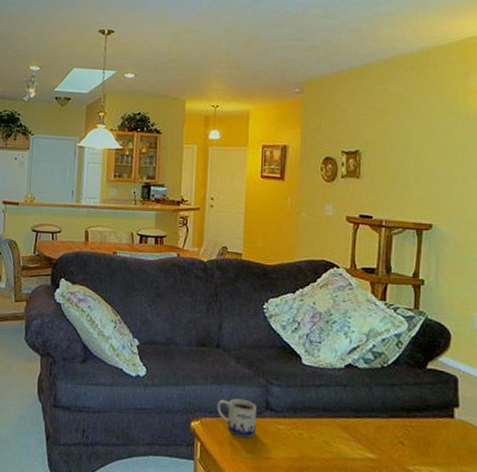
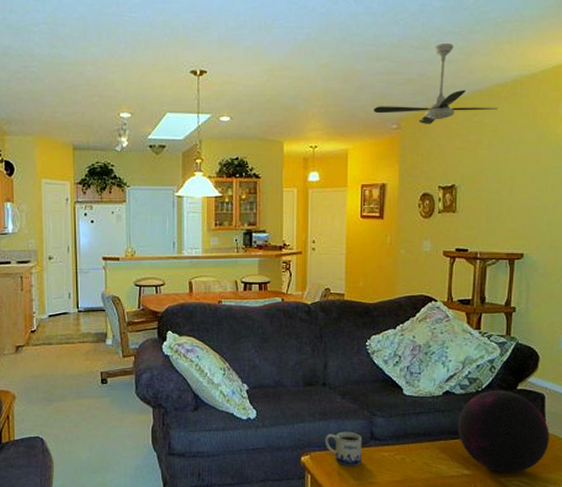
ceiling fan: none [277,14,403,90] -> present [374,44,497,124]
decorative orb: none [360,367,464,462] -> present [457,390,549,474]

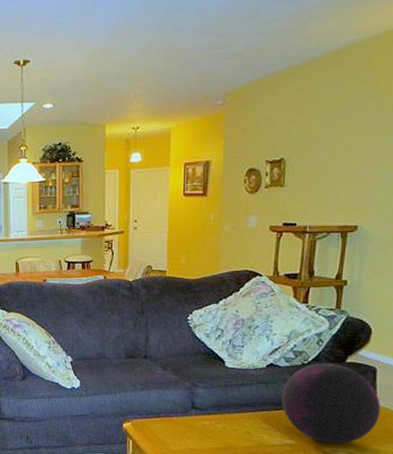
mug: present [324,431,362,467] -> none [146,401,183,434]
ceiling fan: present [374,44,497,124] -> none [198,11,333,98]

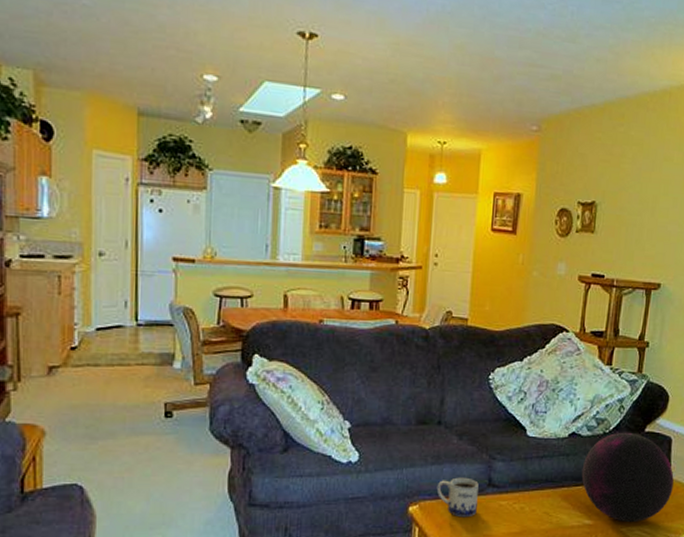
mug: none [146,401,183,434] -> present [436,477,479,518]

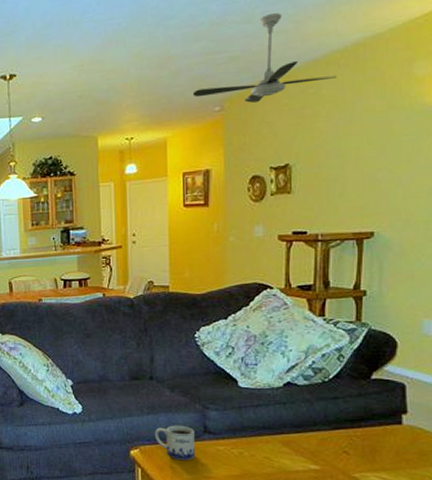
ceiling fan: none [513,38,645,130] -> present [193,13,336,103]
decorative orb: present [581,432,674,523] -> none [301,380,412,469]

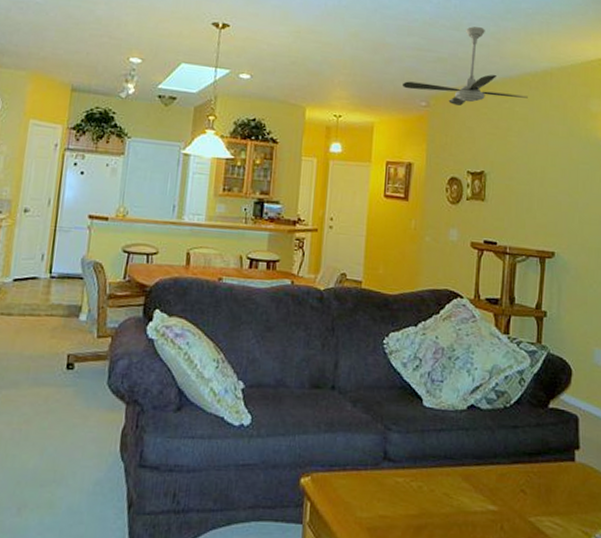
mug: present [154,425,195,461] -> none [329,448,374,494]

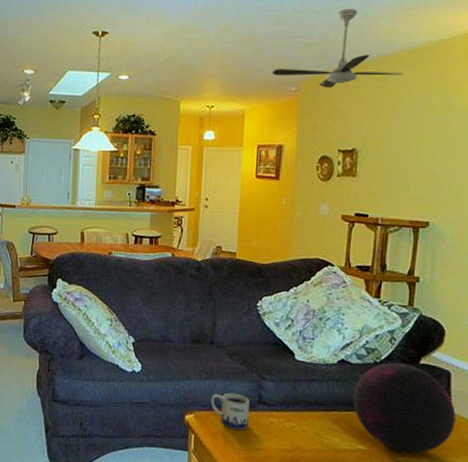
mug: none [329,448,374,494] -> present [210,392,250,430]
decorative orb: none [482,407,584,512] -> present [352,362,456,454]

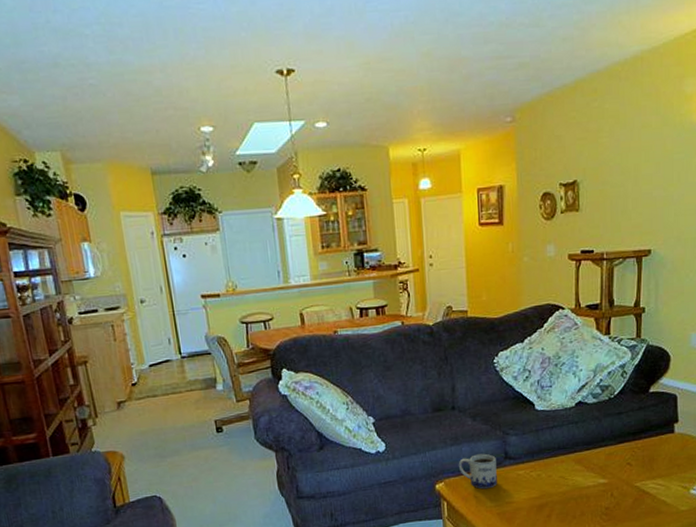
ceiling fan: present [273,9,403,88] -> none [485,18,618,114]
decorative orb: present [352,362,456,454] -> none [591,394,683,478]

